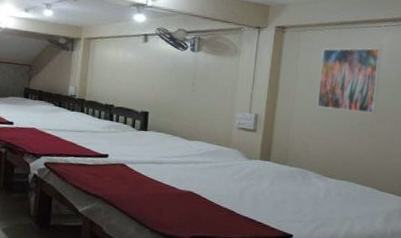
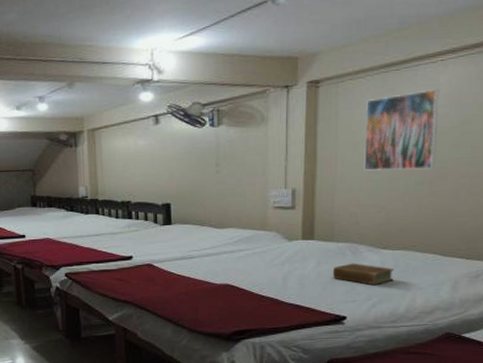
book: none [283,186,338,210] -> present [332,263,395,286]

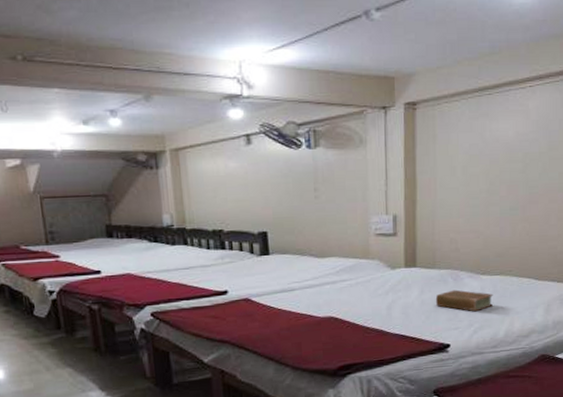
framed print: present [364,89,440,171] -> none [461,114,529,196]

